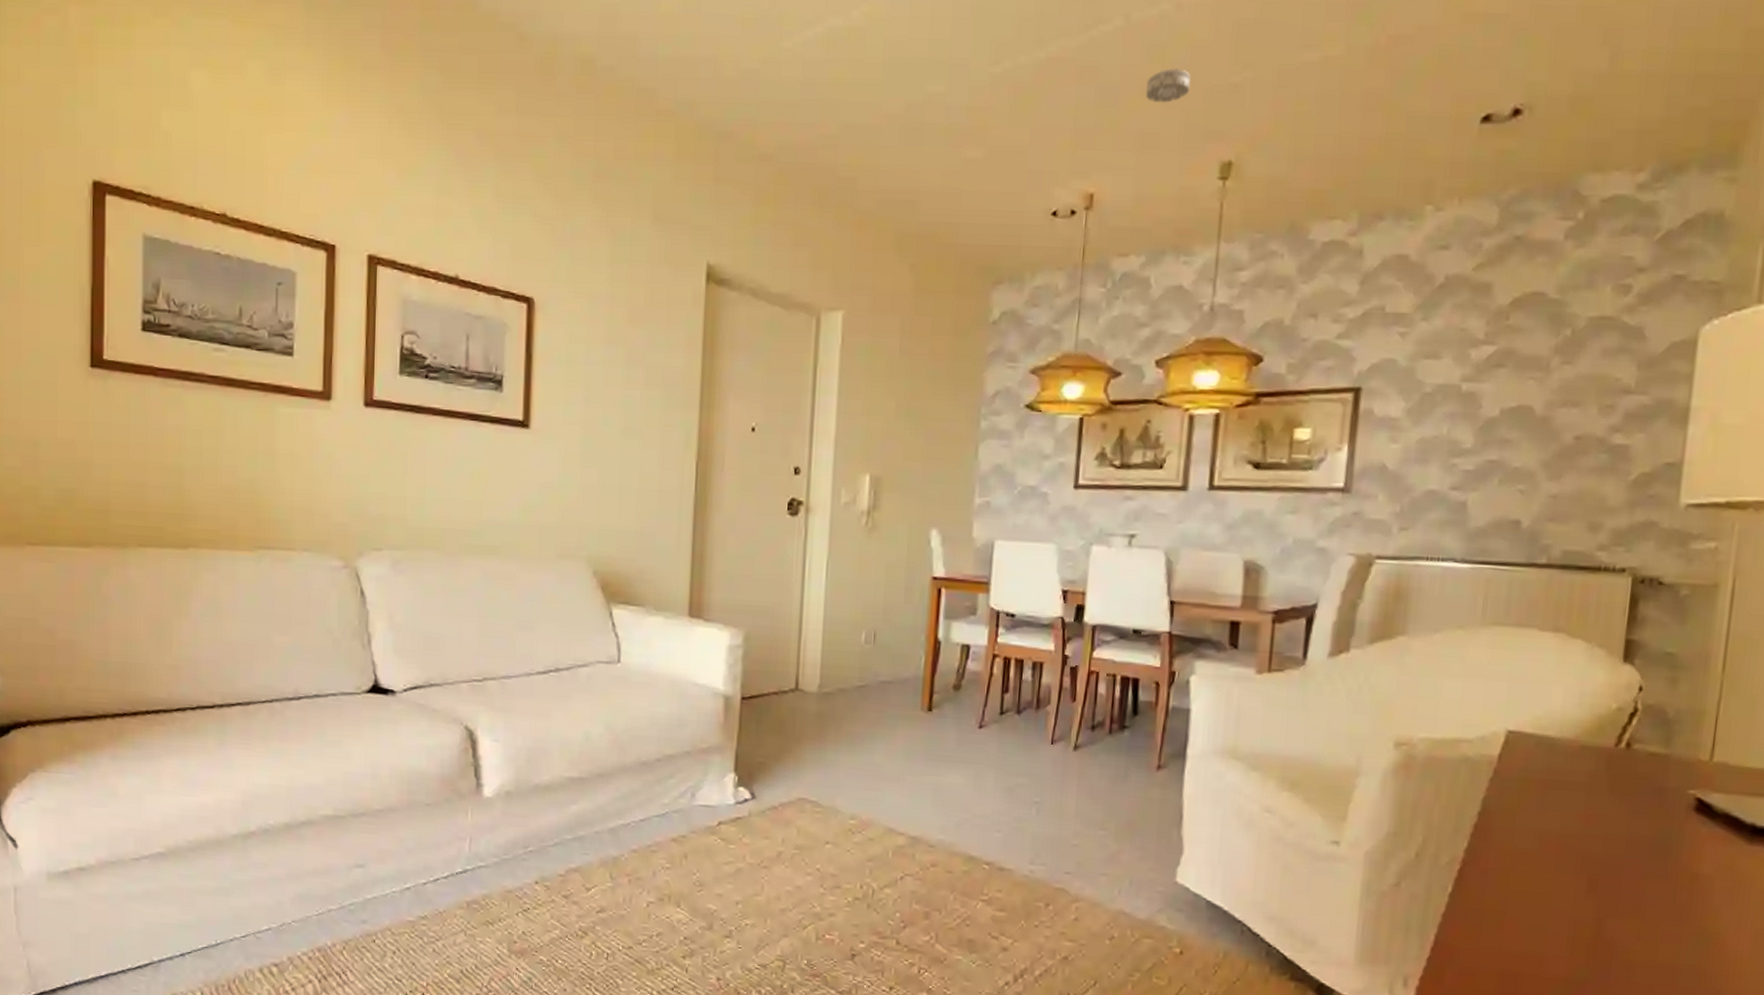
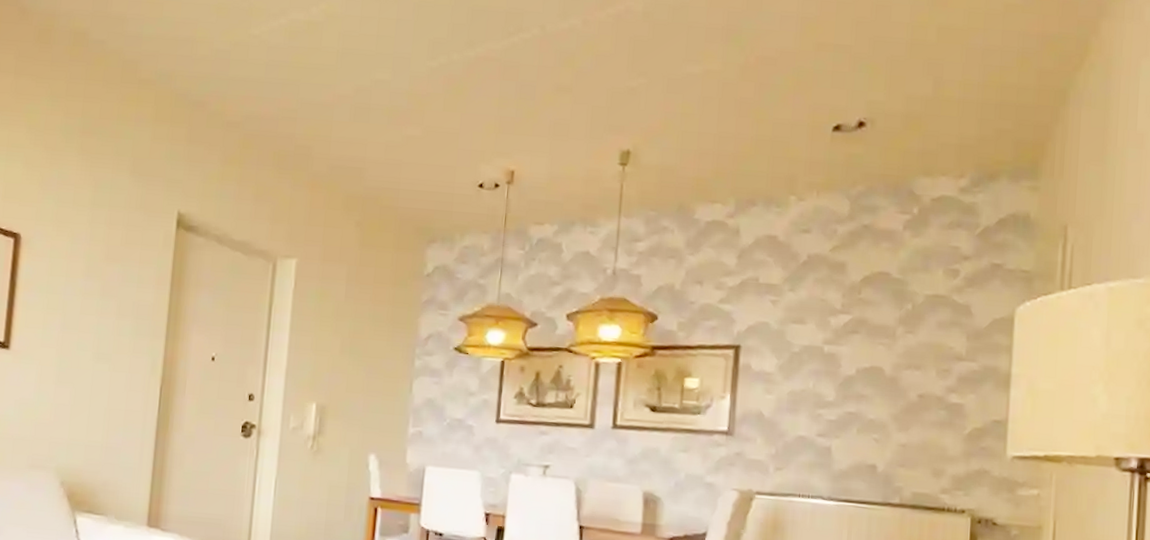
smoke detector: present [1146,68,1190,103] -> none [558,72,595,100]

